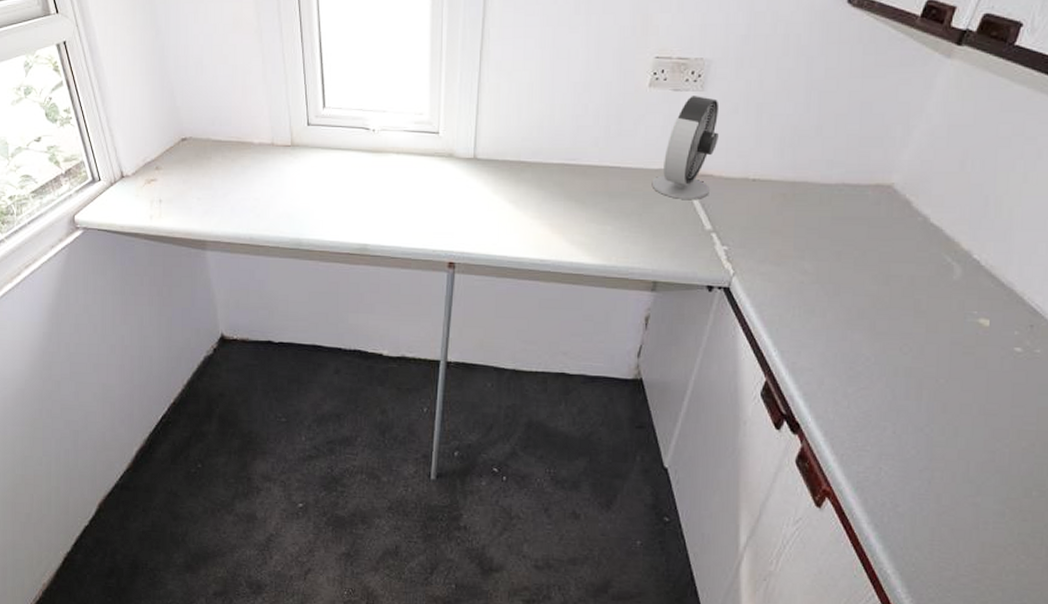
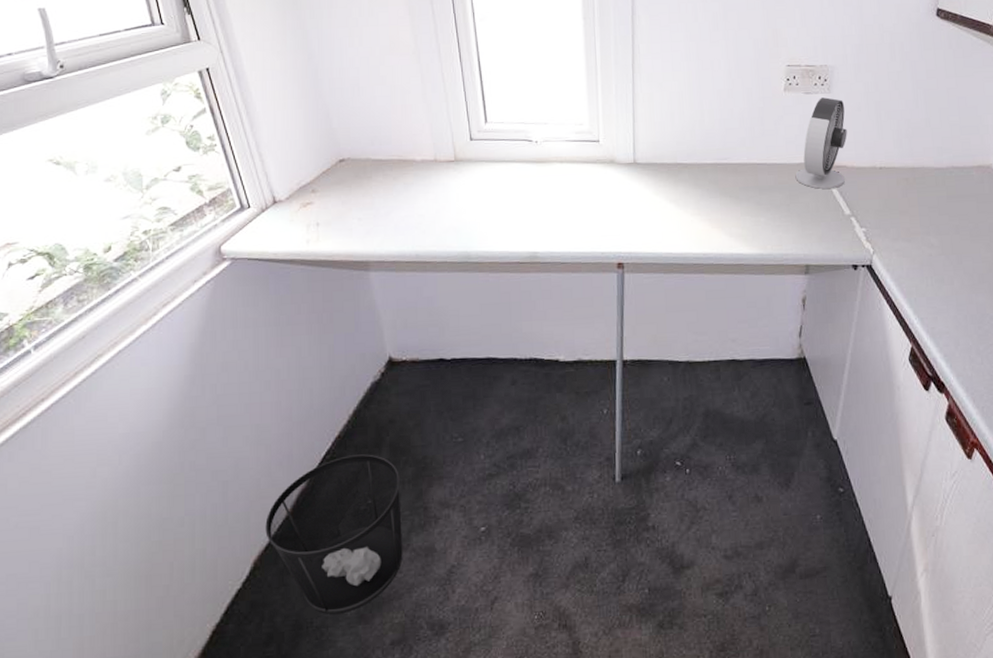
waste bin: none [109,421,227,561] -> present [265,454,403,614]

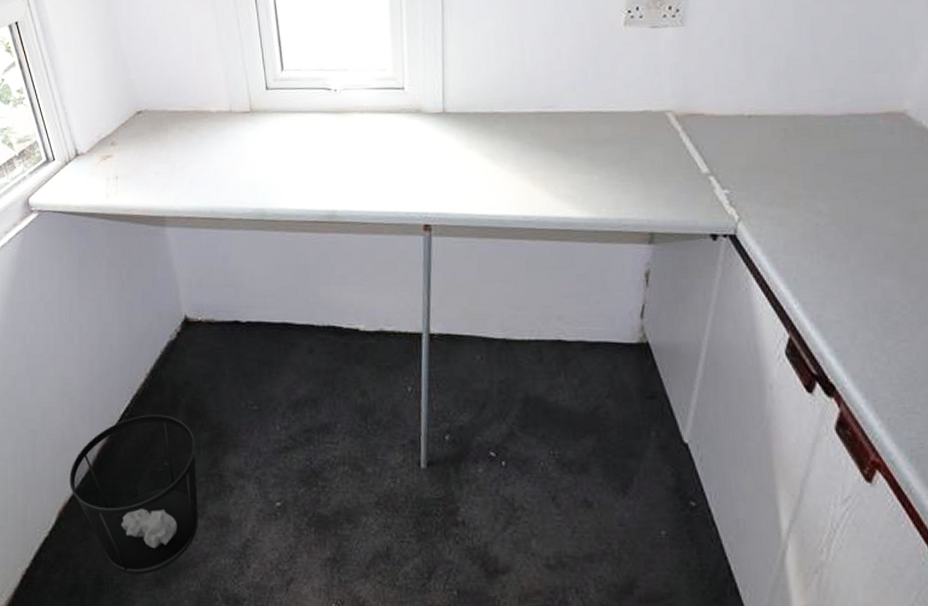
desk fan: present [795,97,847,190] -> none [637,31,706,143]

